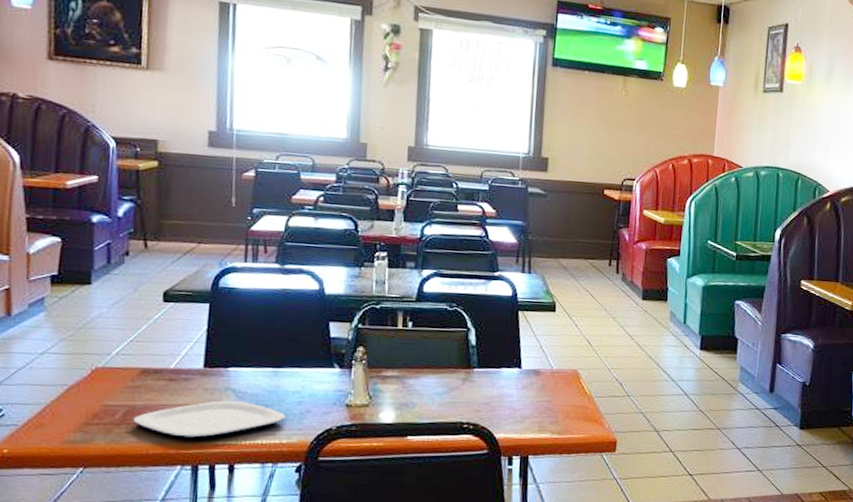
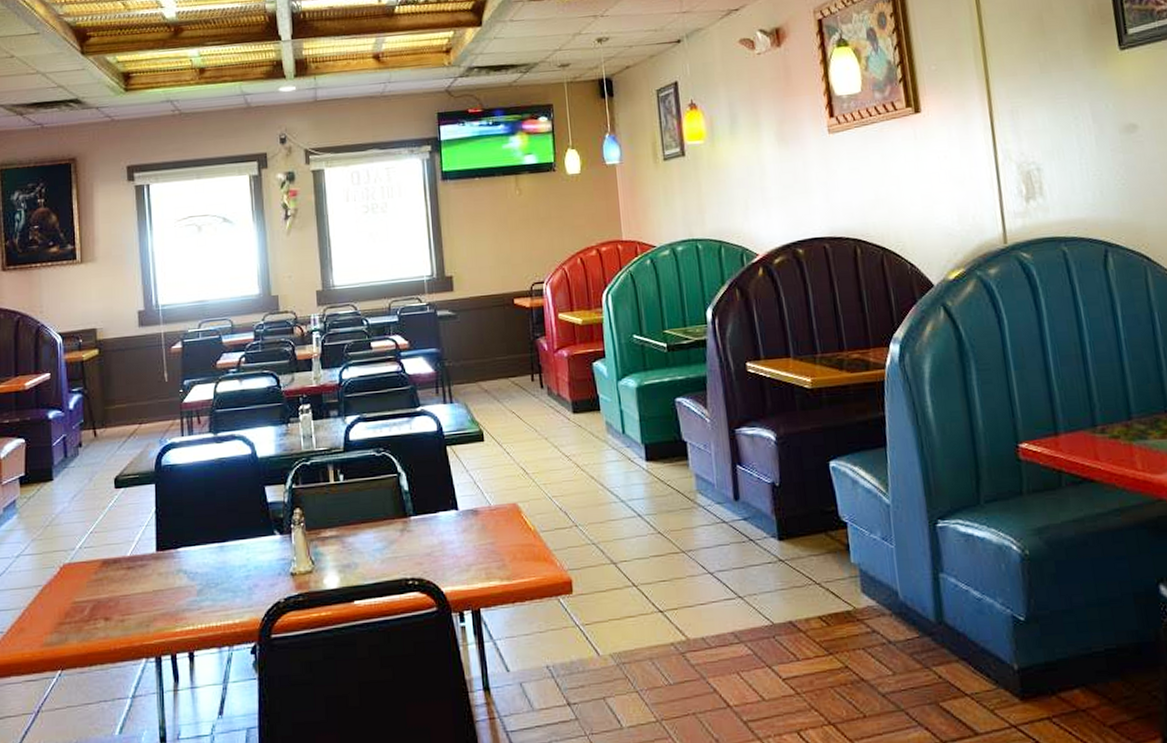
plate: present [133,400,286,438] -> none [99,582,236,628]

